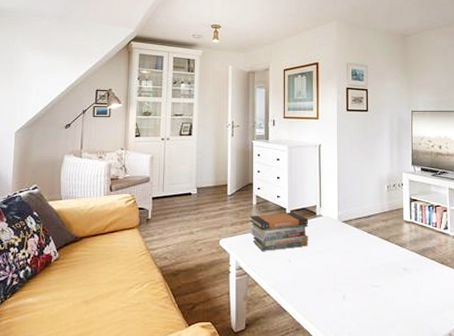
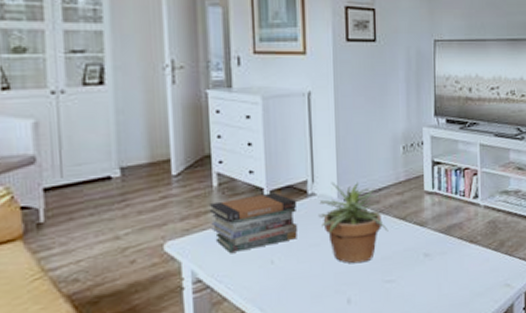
potted plant: none [323,207,375,270] -> present [318,181,389,264]

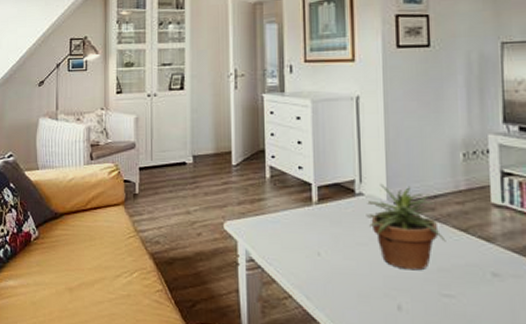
book stack: present [208,192,297,253] -> none [262,188,344,239]

